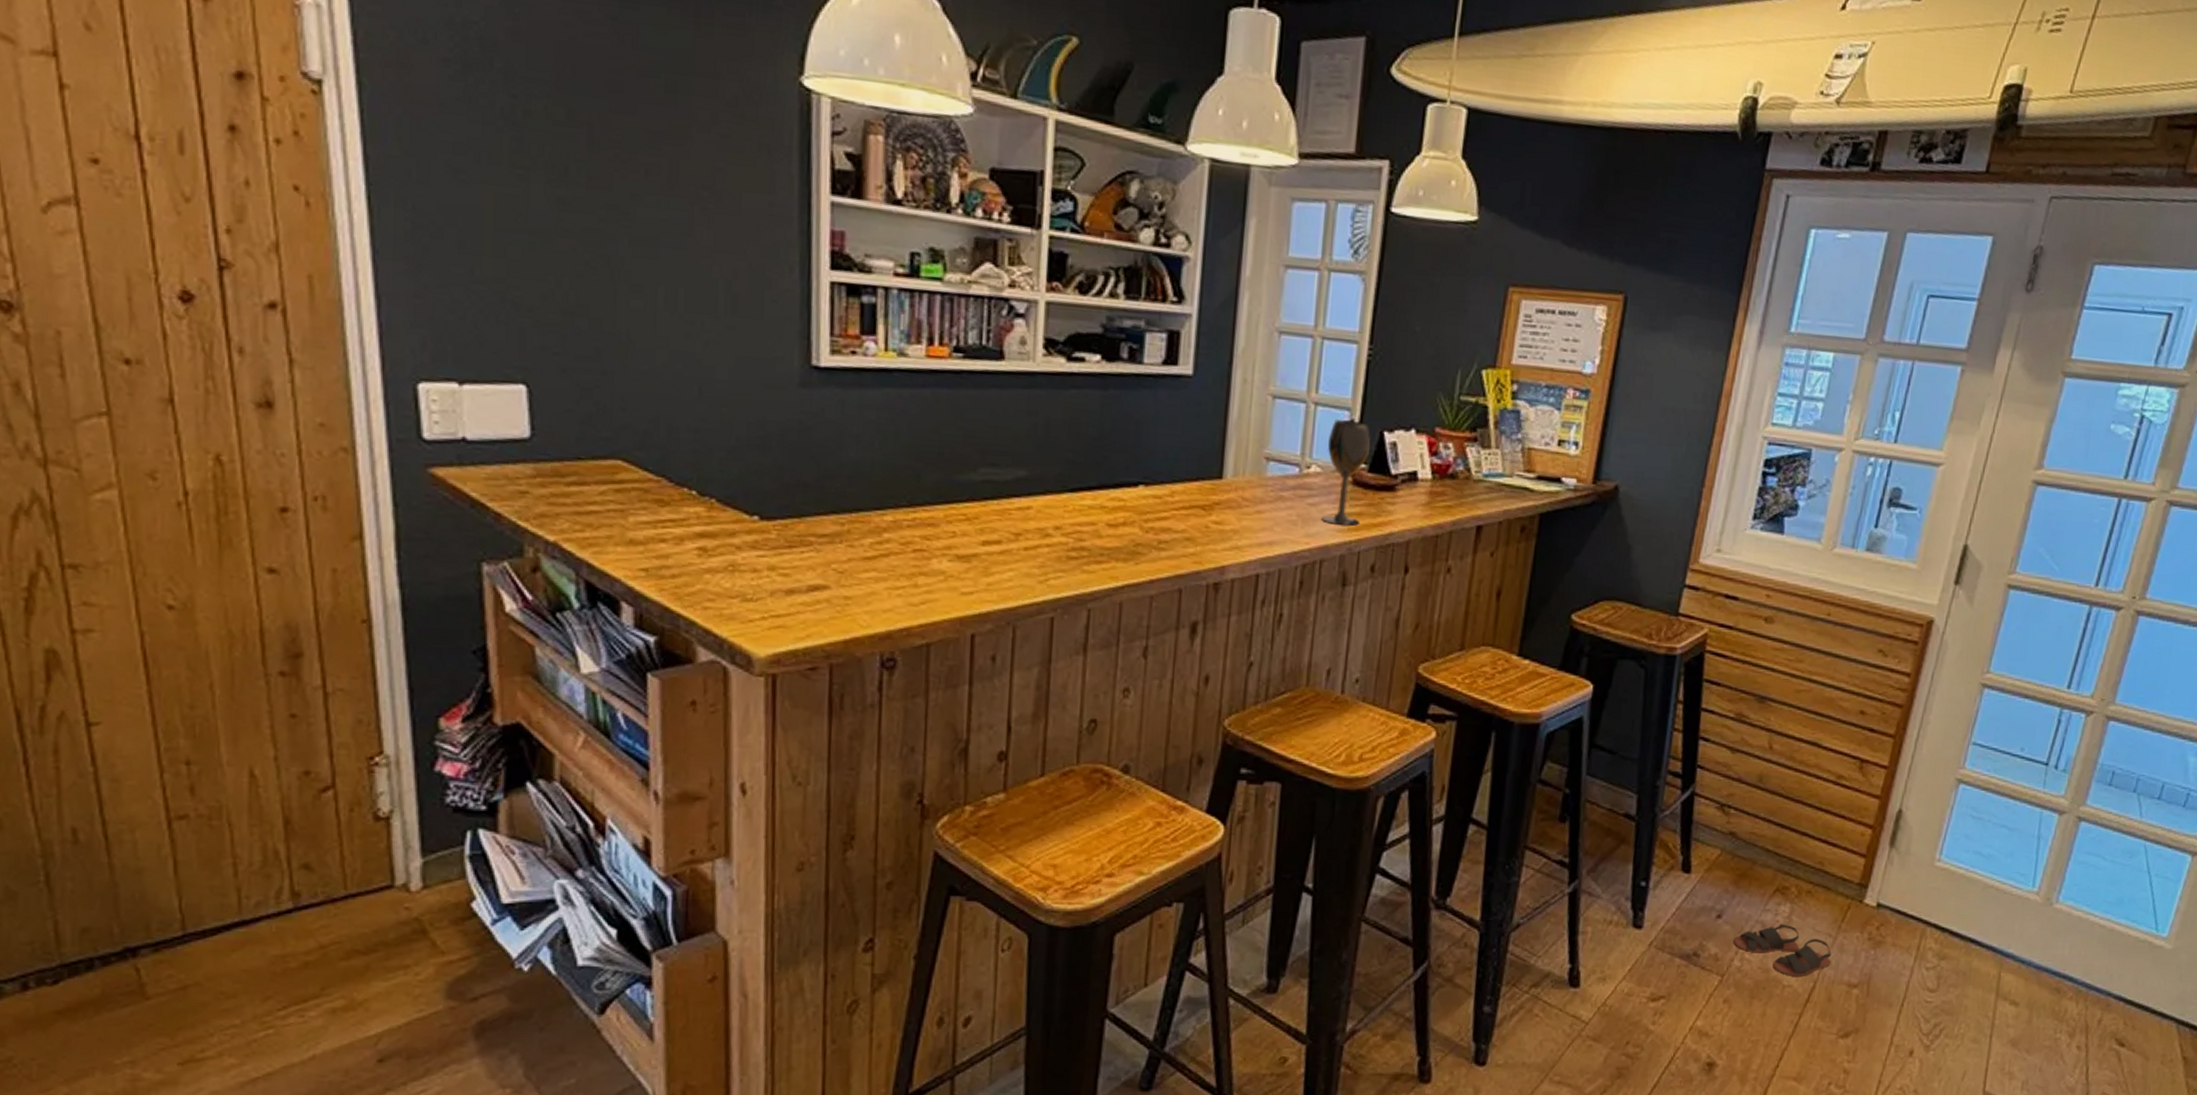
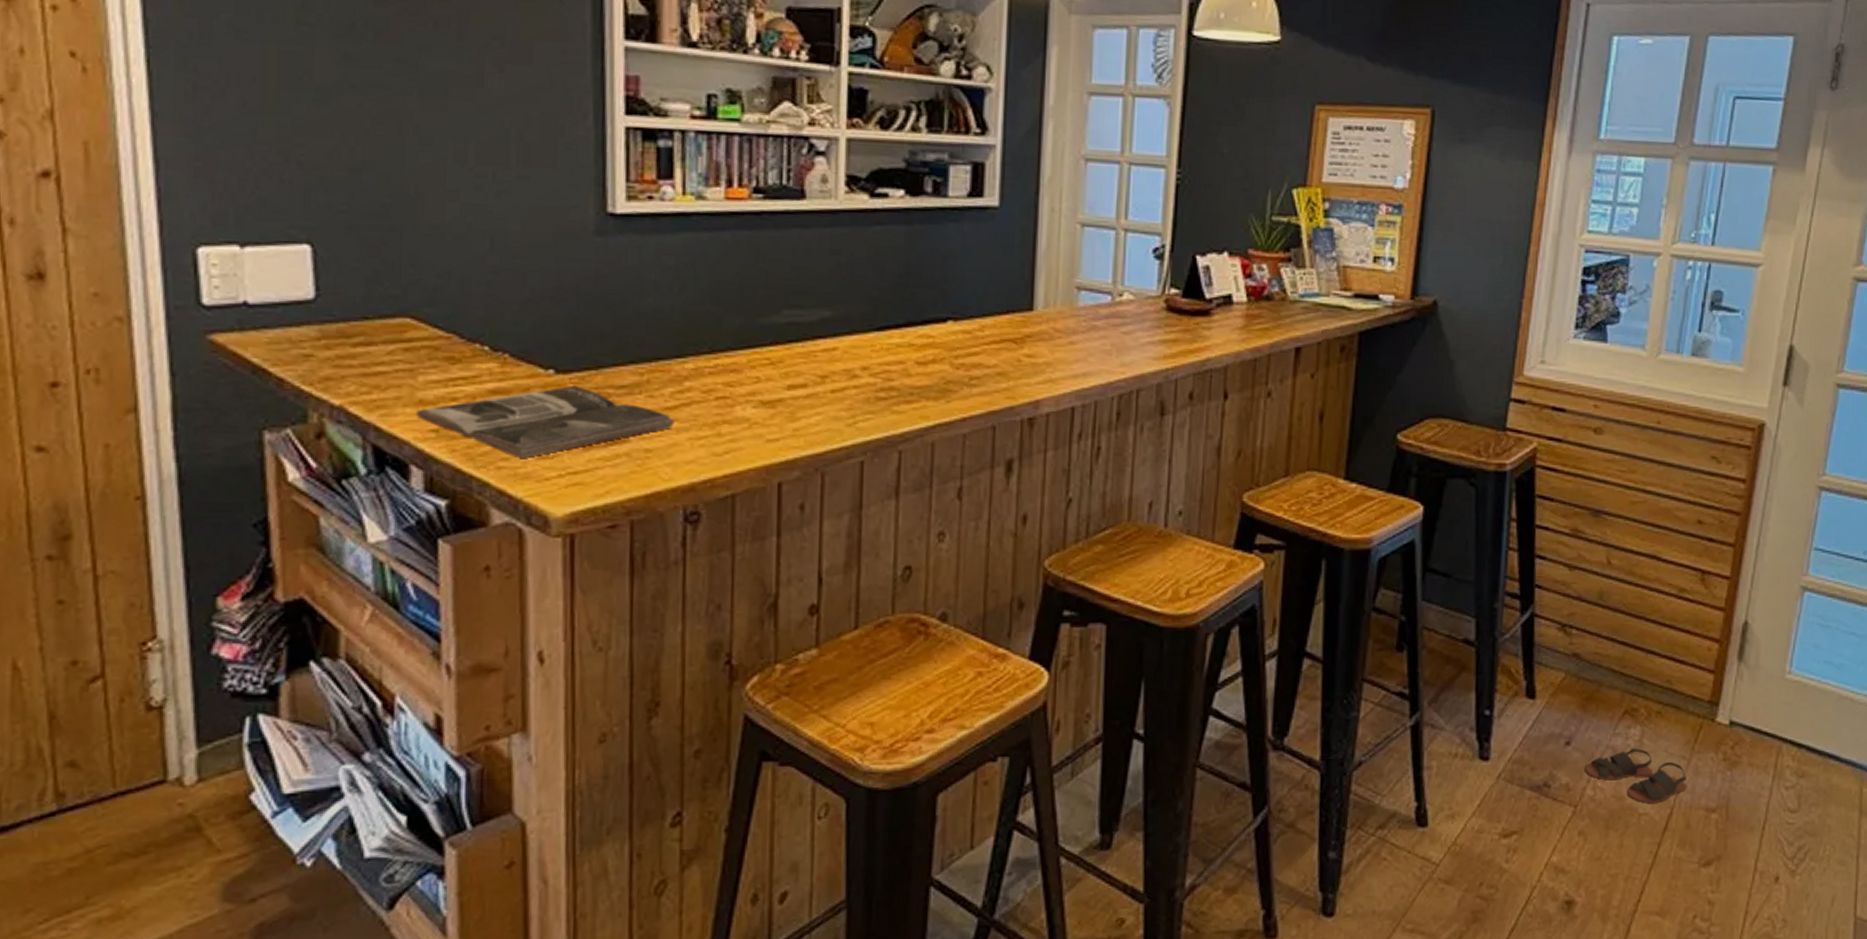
magazine: none [626,532,874,600] -> present [415,386,675,458]
wine glass: present [1321,420,1370,526] -> none [1136,245,1182,354]

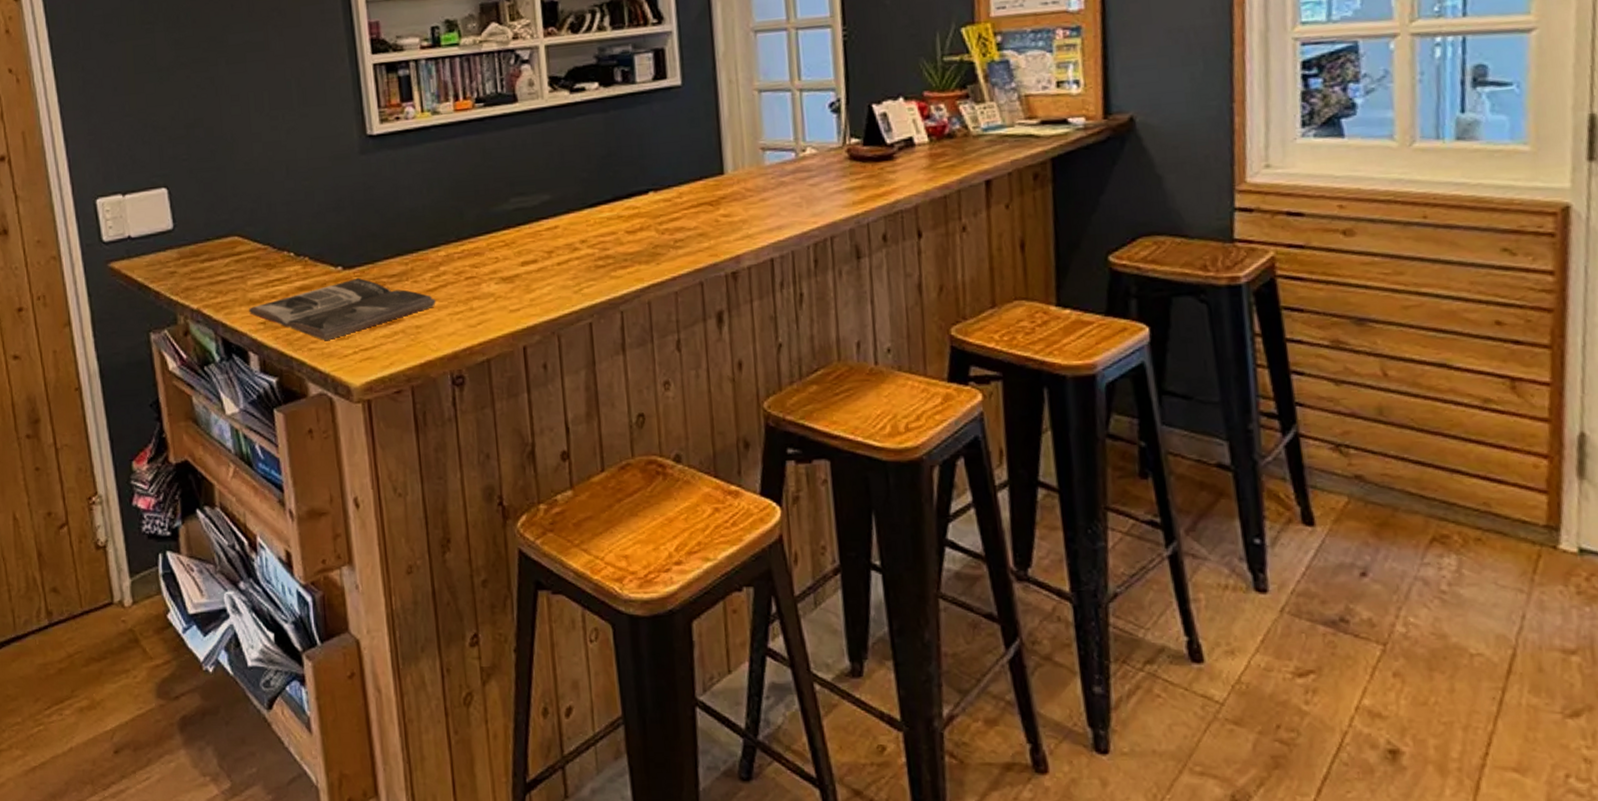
sandal: present [1585,747,1687,803] -> none [1390,579,1532,642]

